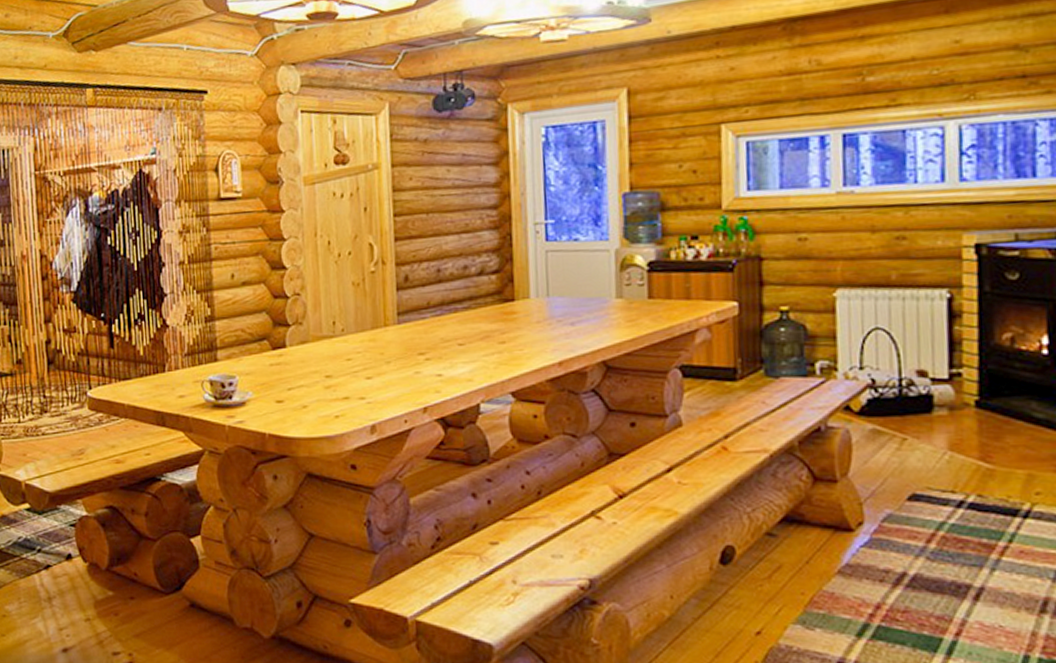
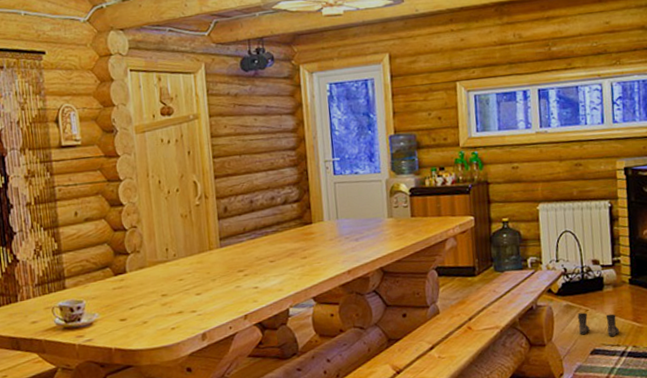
boots: none [890,442,957,478] -> present [577,312,620,336]

